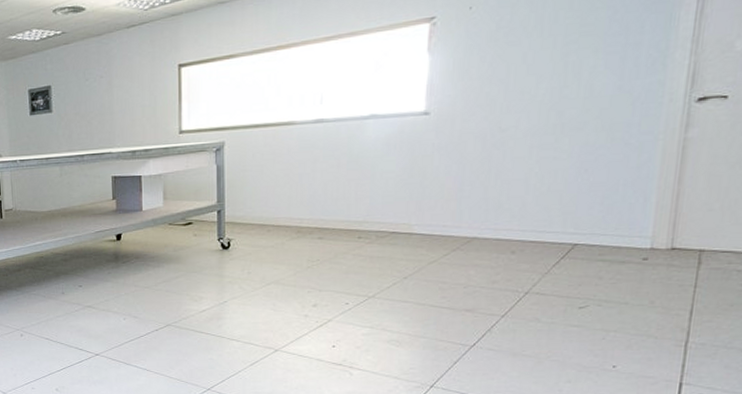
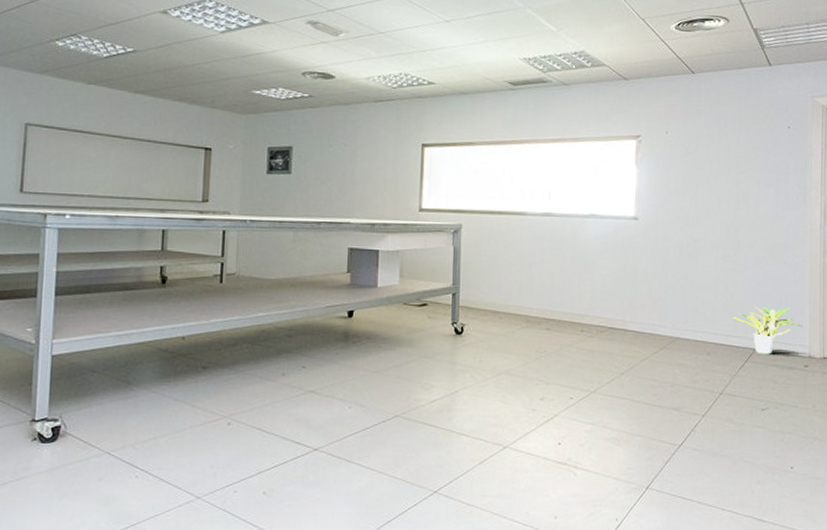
potted plant: none [548,194,646,249] -> present [733,305,804,355]

